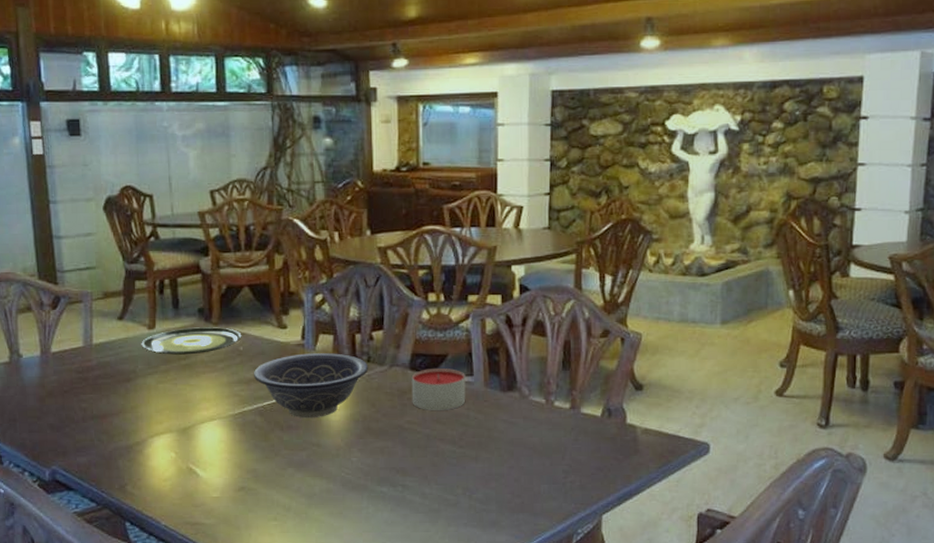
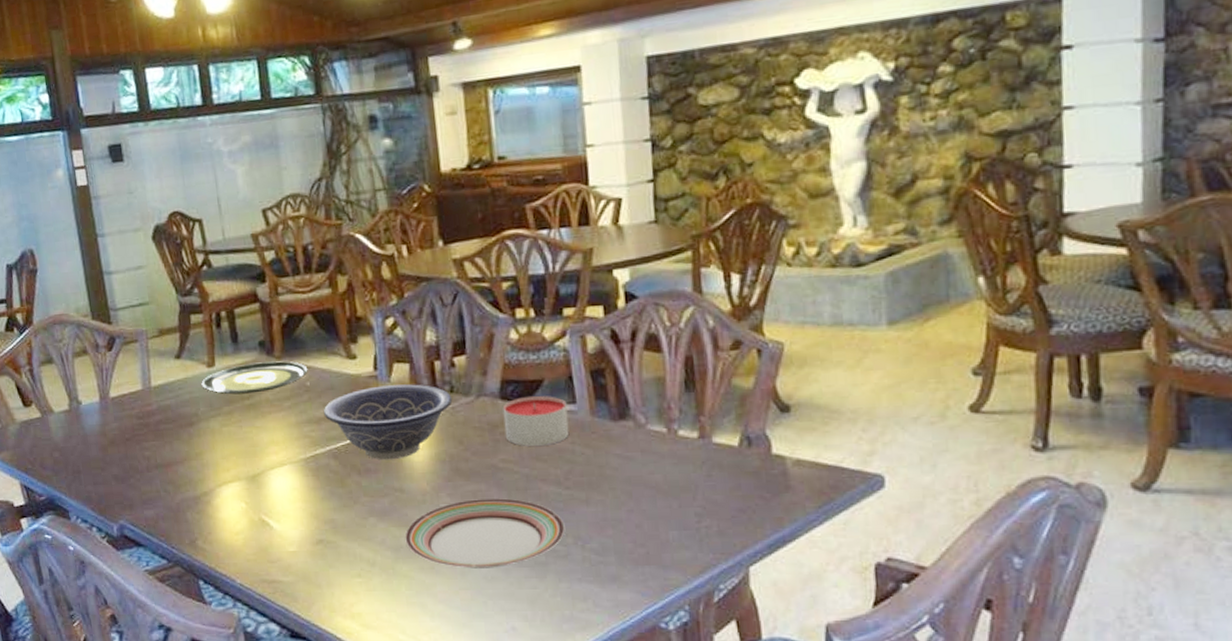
plate: none [318,454,457,514] -> present [405,498,565,569]

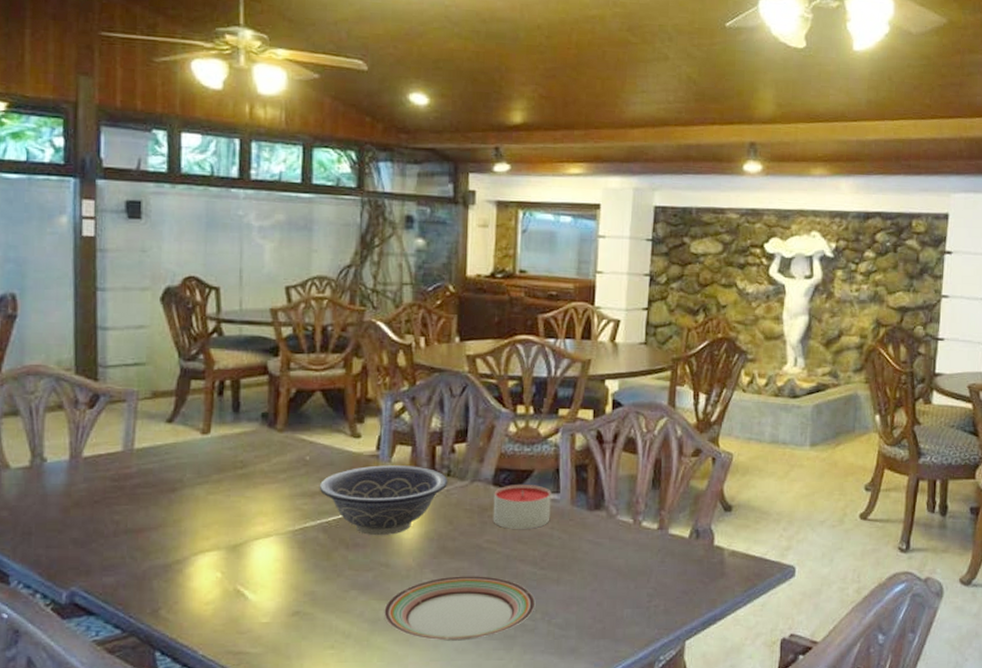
plate: present [201,361,308,395] -> none [192,433,310,463]

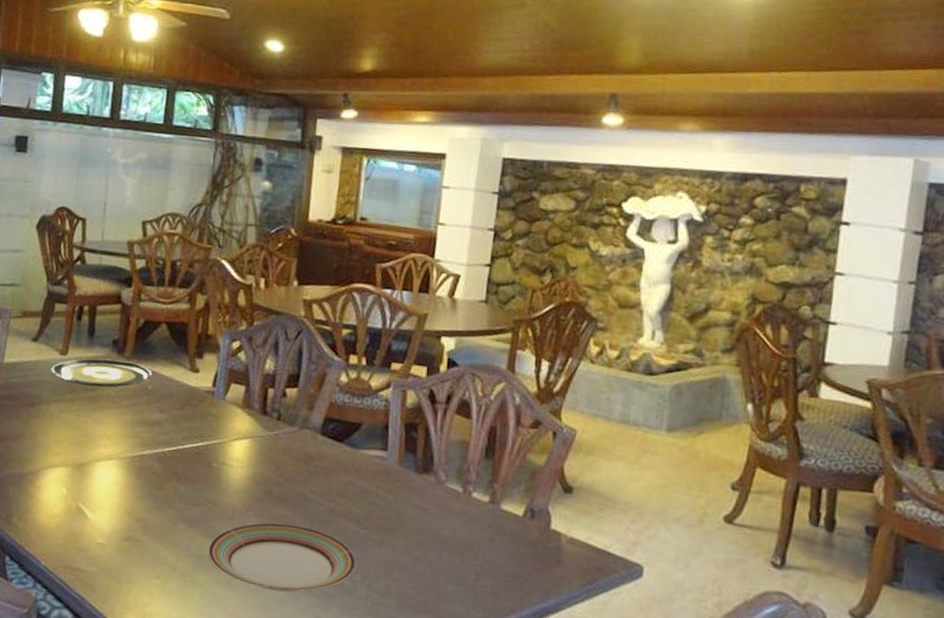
plate: none [192,433,310,463] -> present [50,358,153,387]
decorative bowl: present [319,465,449,536] -> none [157,401,278,473]
candle: present [493,485,551,529] -> none [318,436,379,485]

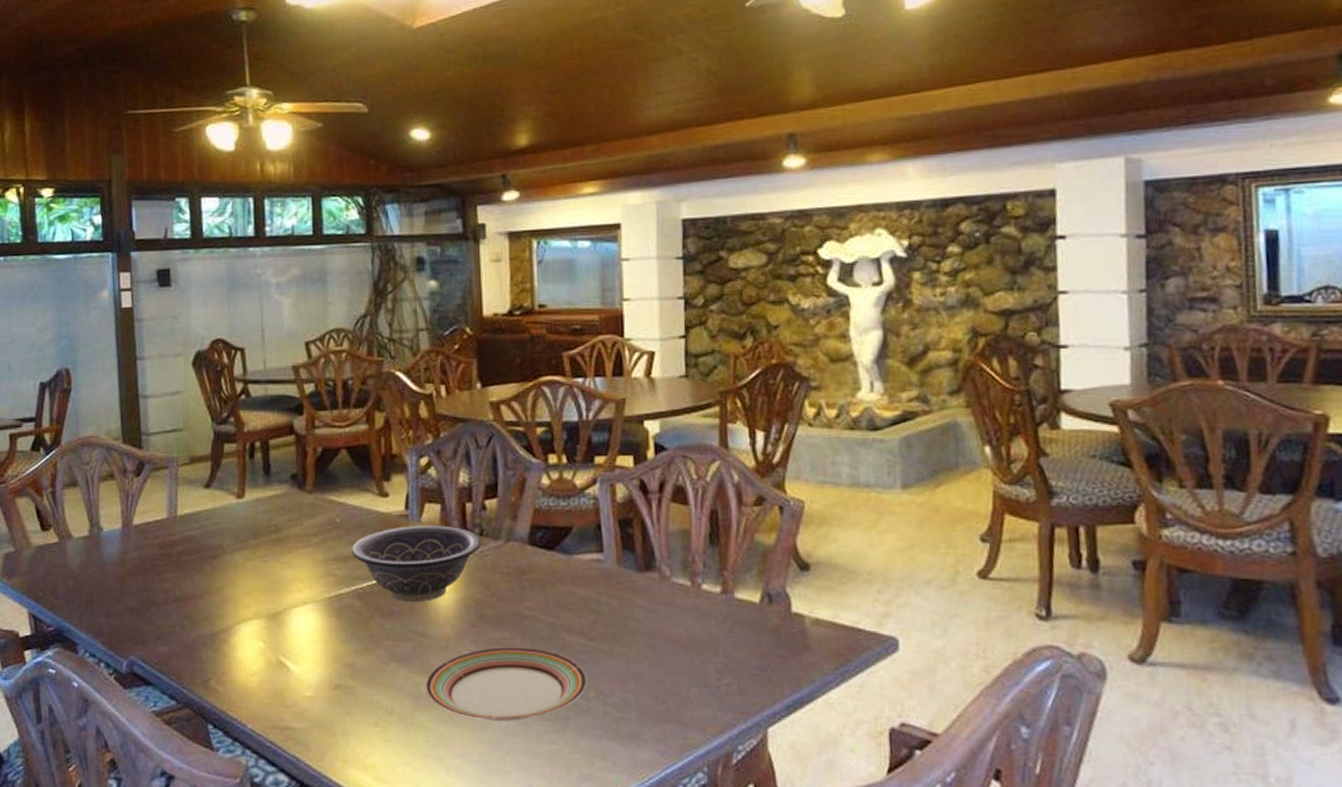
plate: present [50,358,153,387] -> none [229,495,339,528]
decorative bowl: none [157,401,278,473] -> present [351,525,482,603]

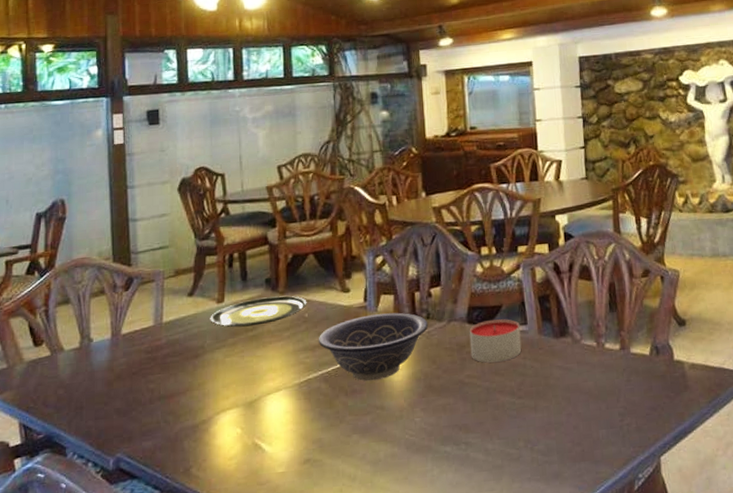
plate: none [229,495,339,528] -> present [210,295,307,328]
plate: present [425,647,588,721] -> none [383,409,518,477]
candle: none [531,543,596,594] -> present [469,319,522,363]

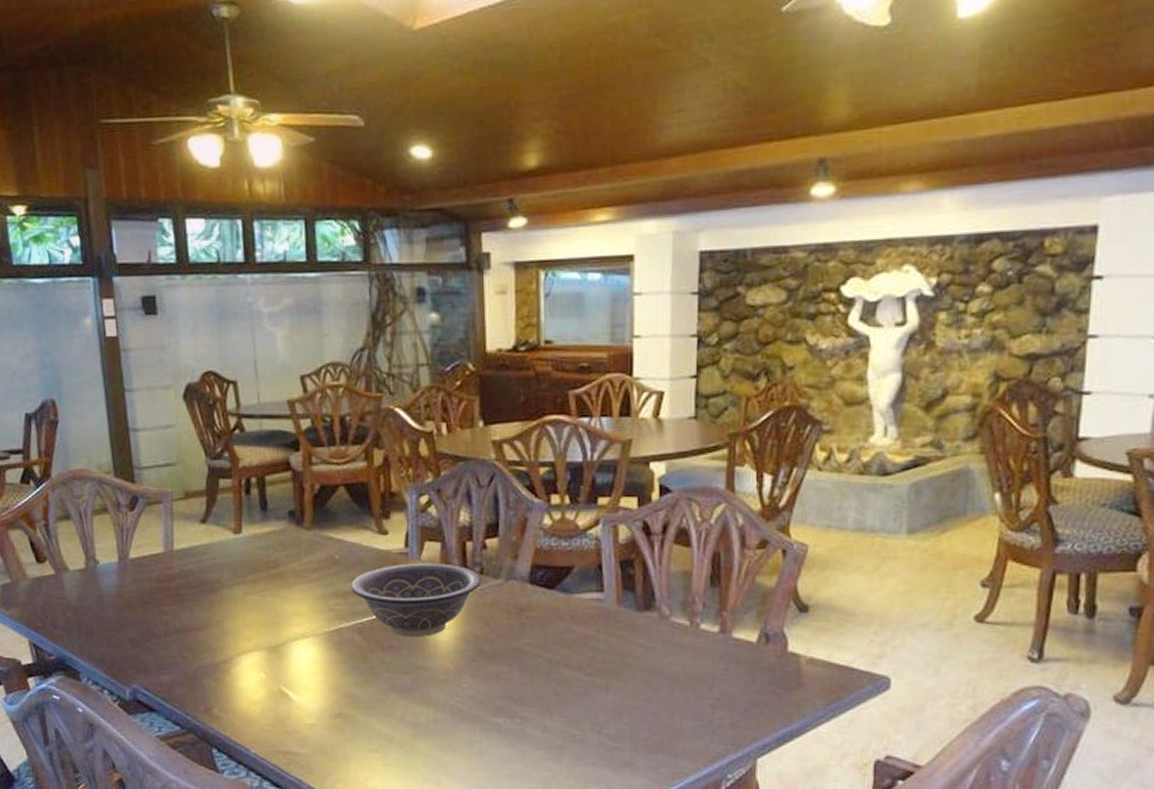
plate: present [210,295,307,328] -> none [226,532,338,563]
candle: present [469,319,522,363] -> none [531,583,595,631]

